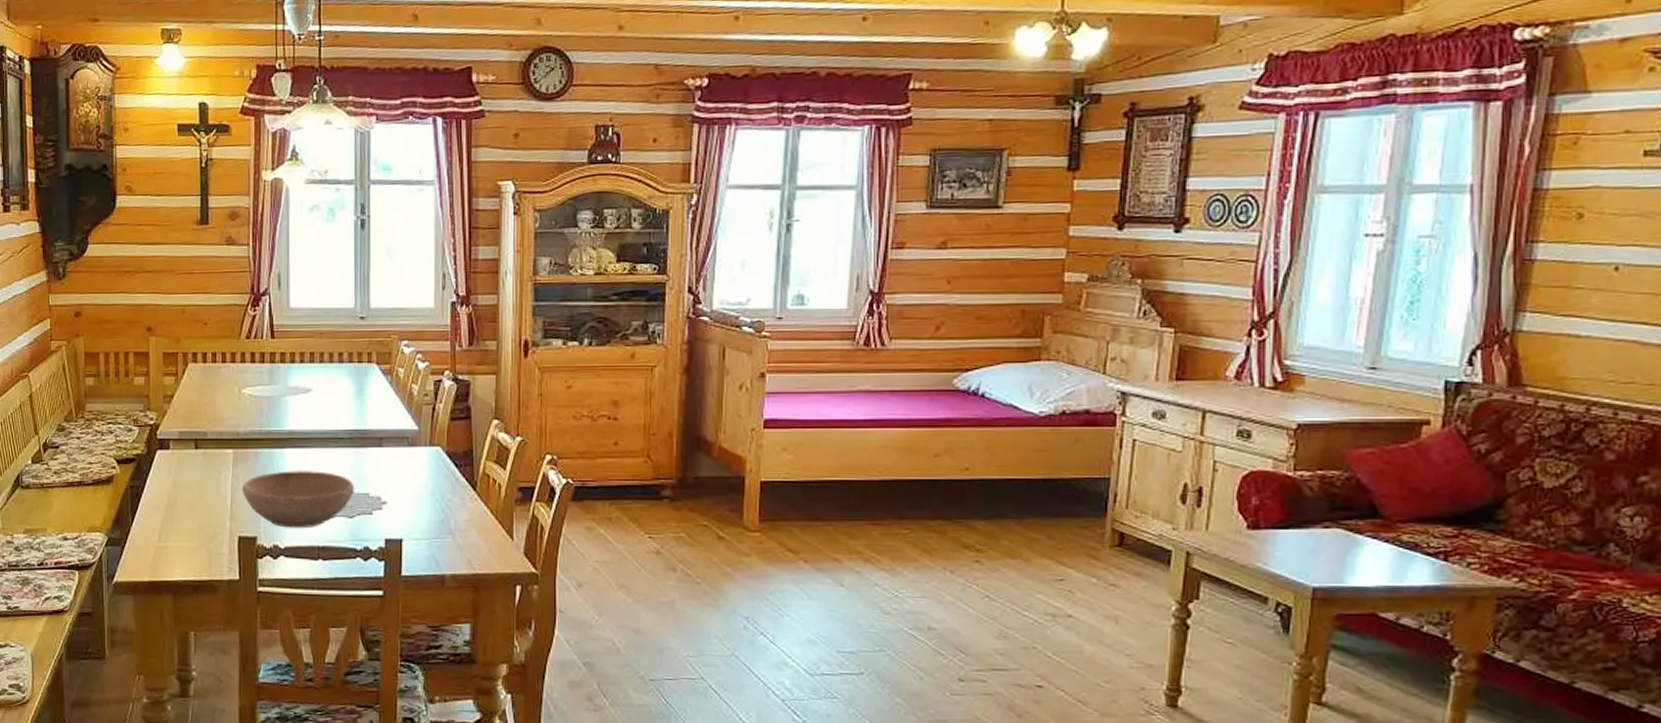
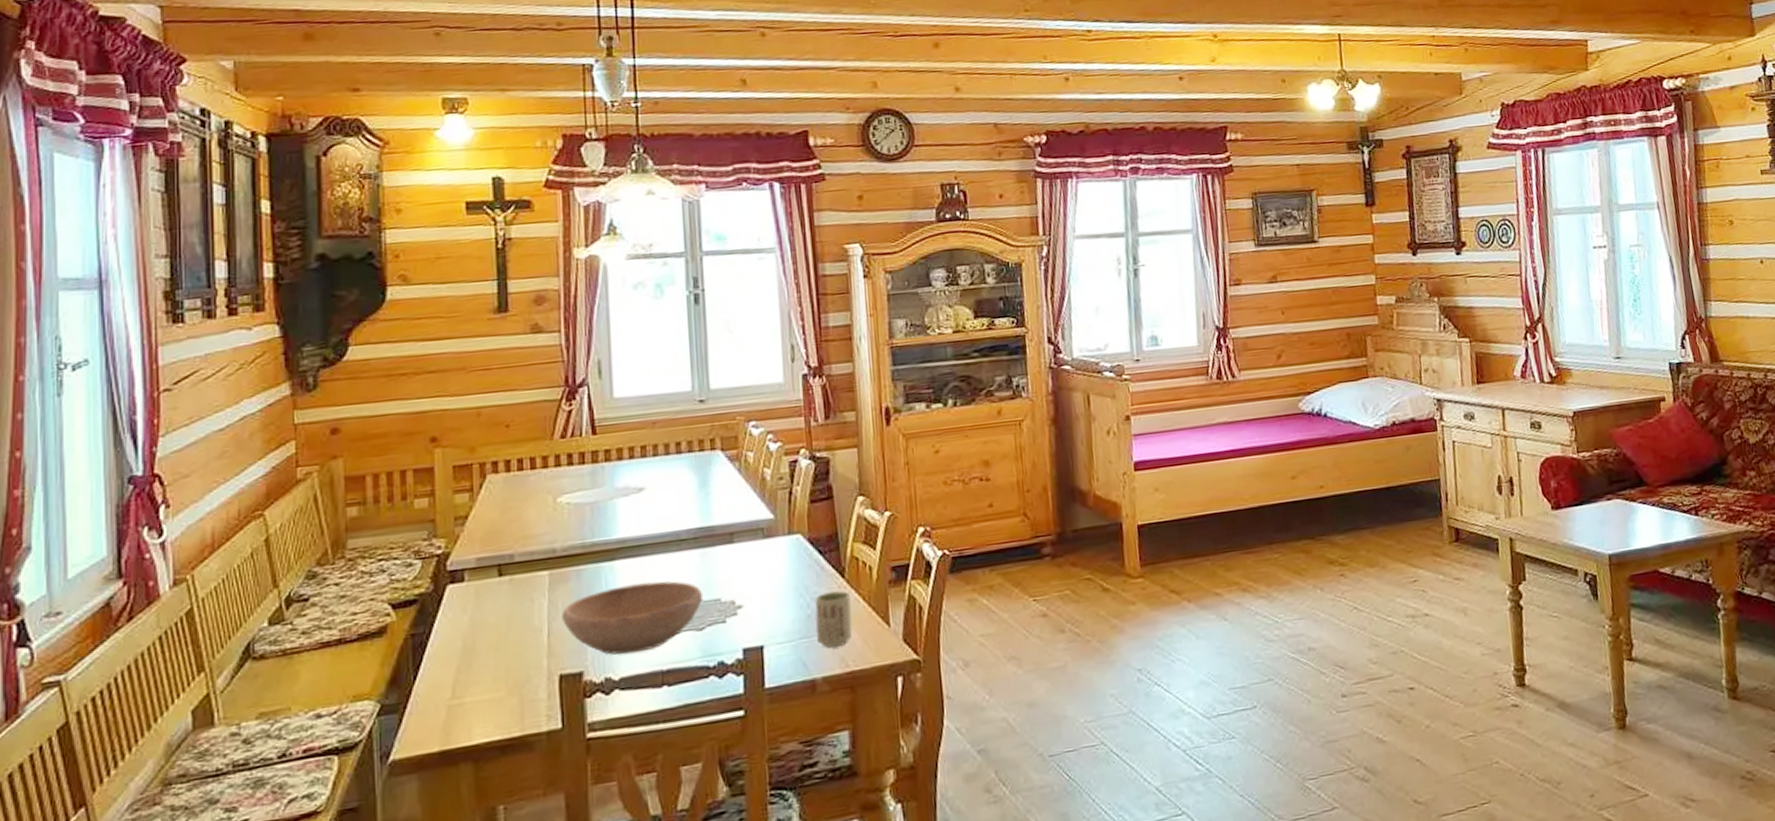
cup: none [449,502,480,550] -> present [815,591,853,648]

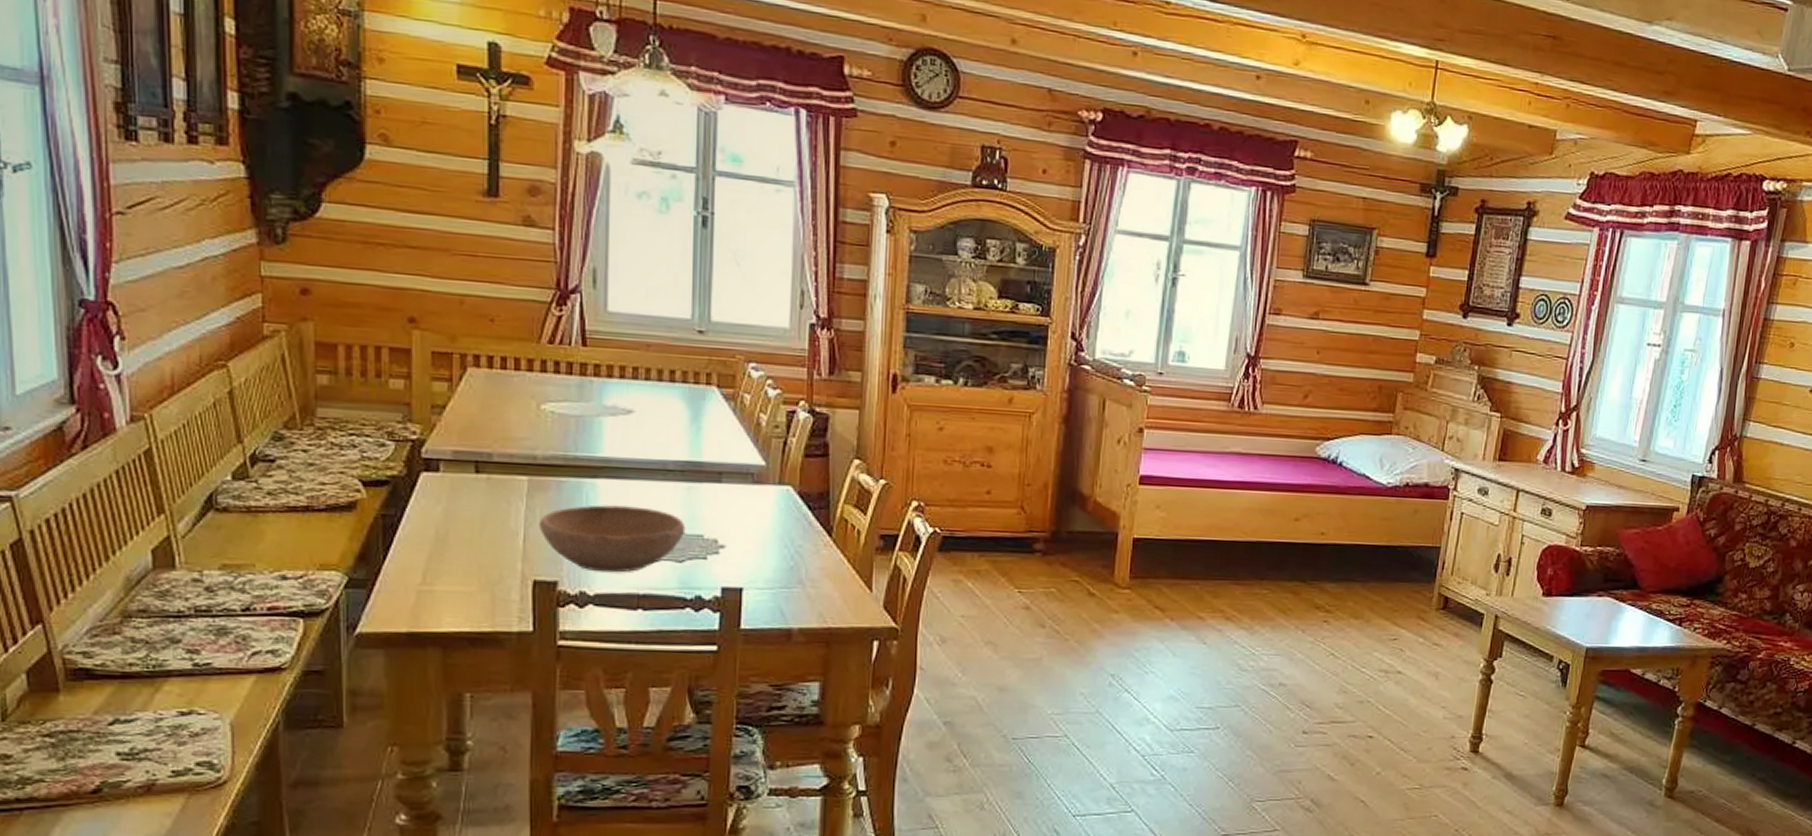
cup: present [815,591,853,648] -> none [798,548,835,602]

